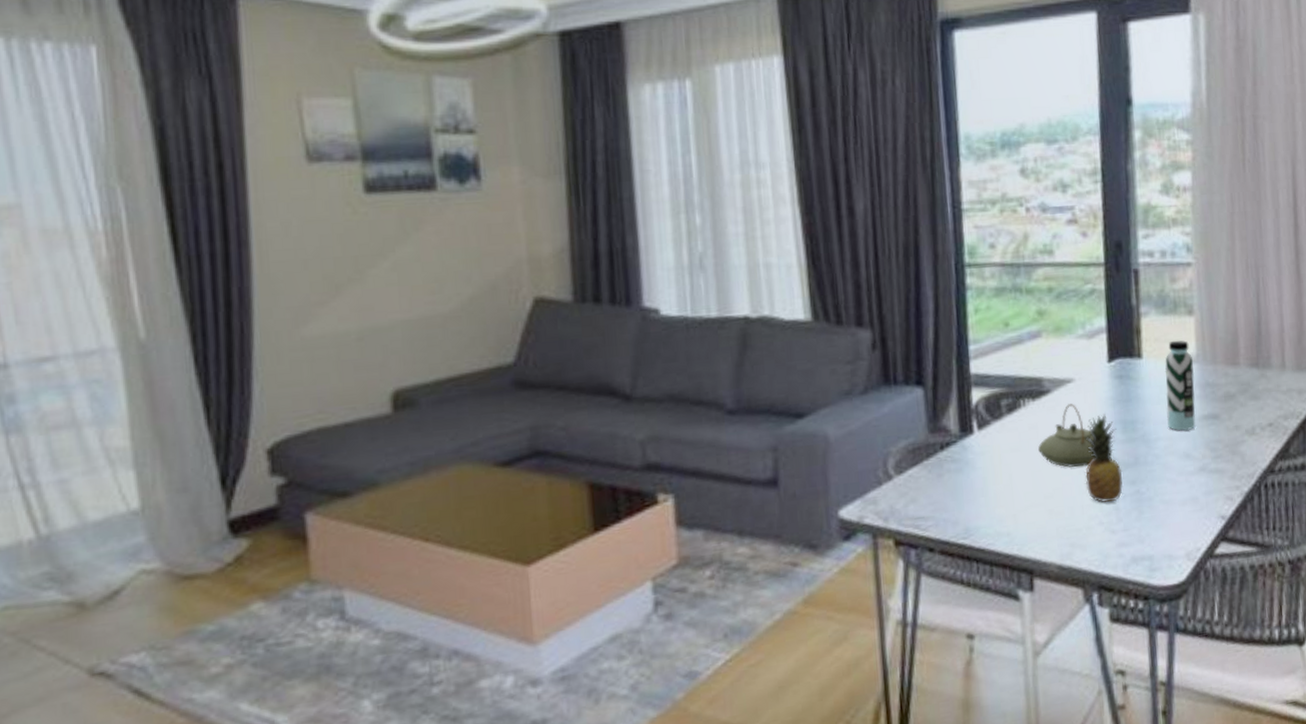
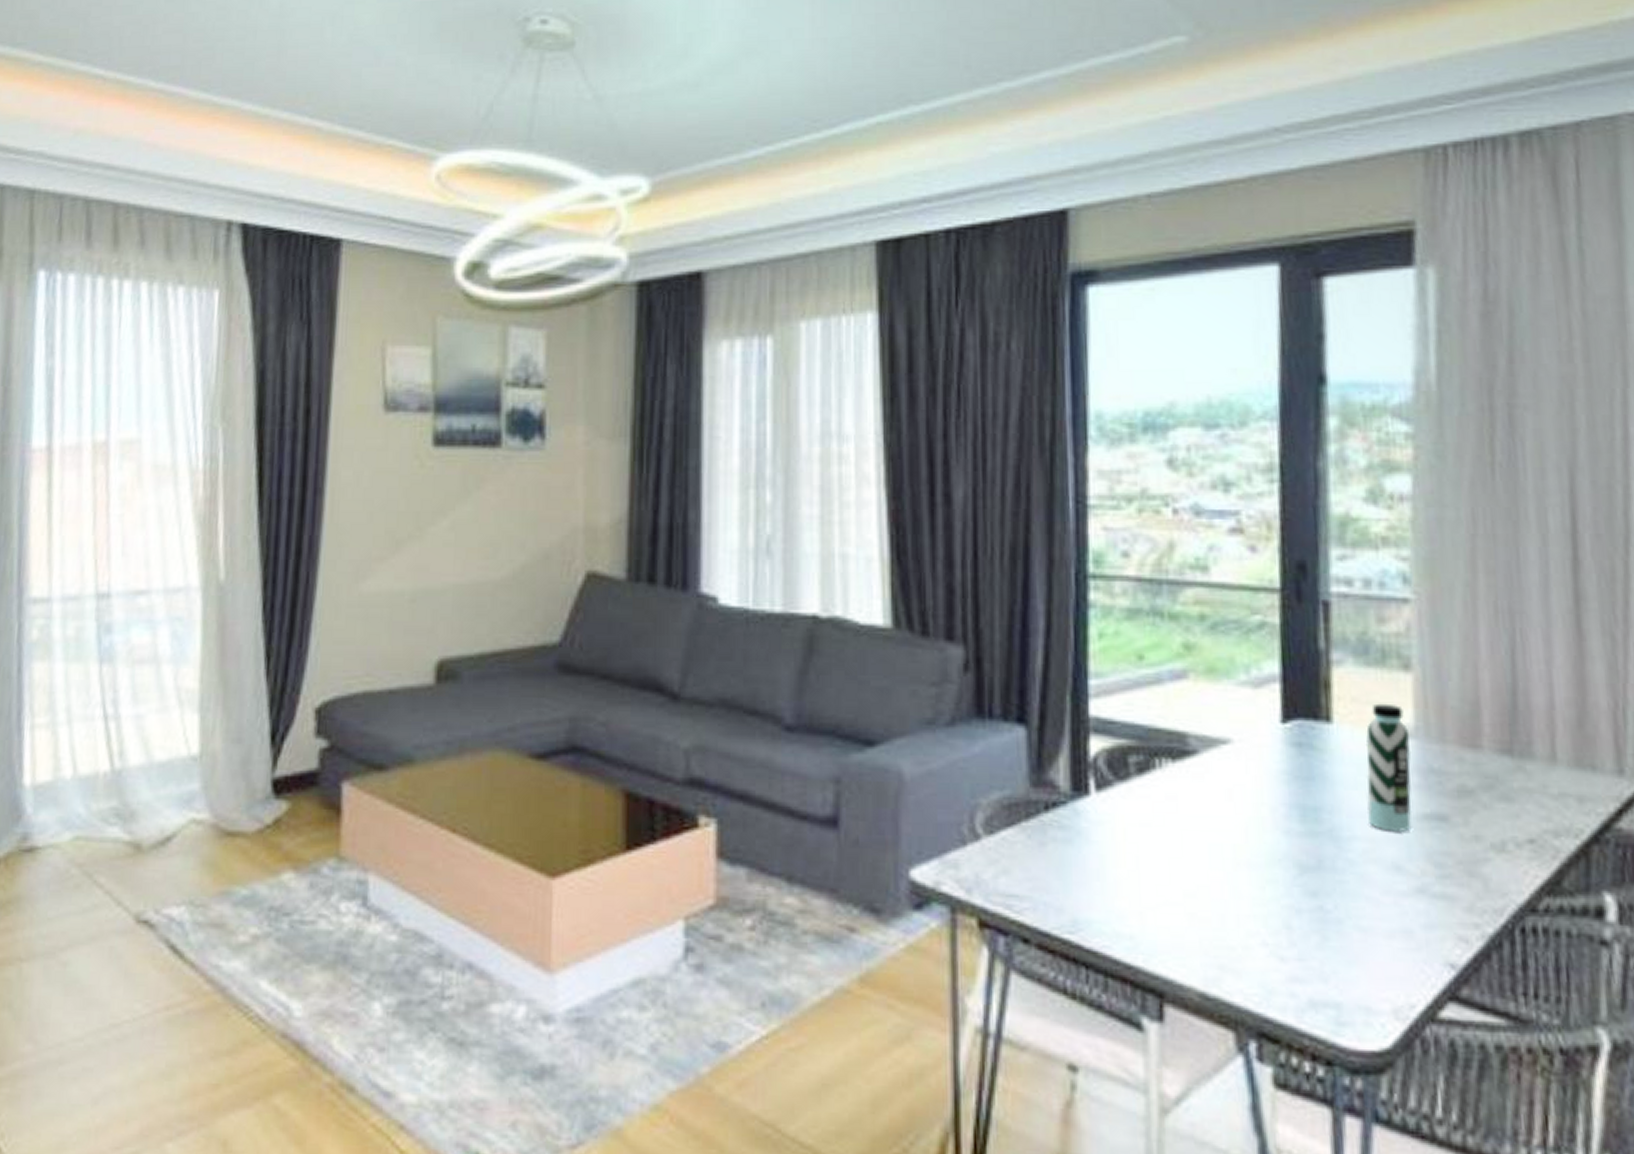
teapot: present [1038,403,1095,468] -> none [1178,773,1259,861]
fruit: present [1085,414,1124,503] -> none [1243,792,1300,917]

